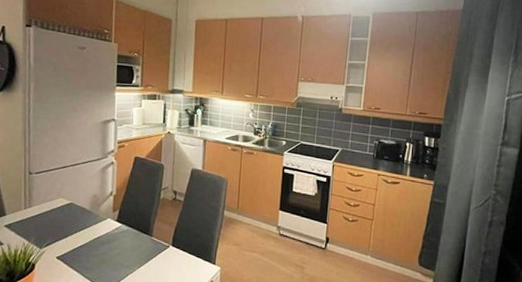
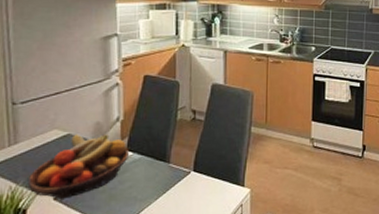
fruit bowl: none [37,203,120,258] -> present [27,134,130,199]

